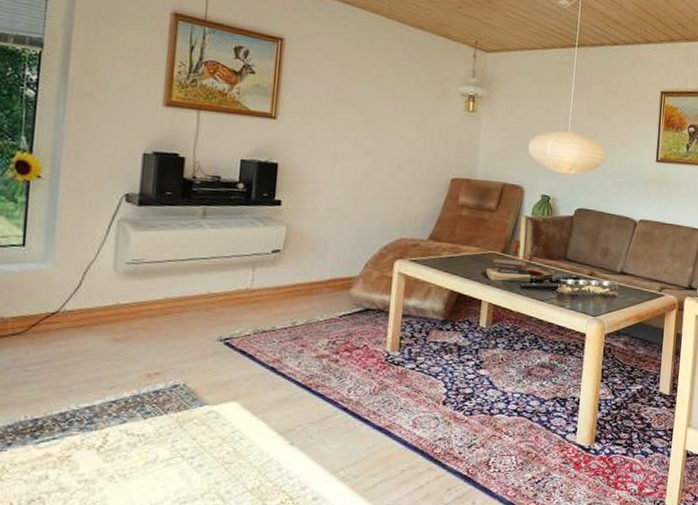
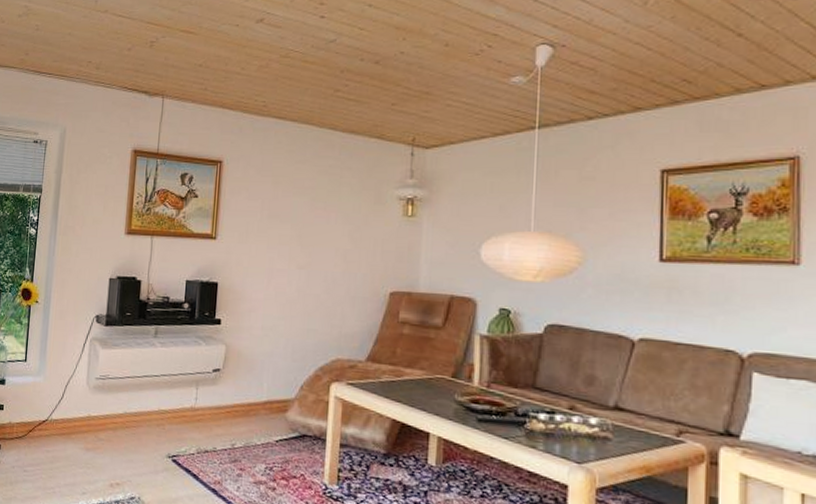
books: present [485,258,531,283] -> none [432,384,490,415]

